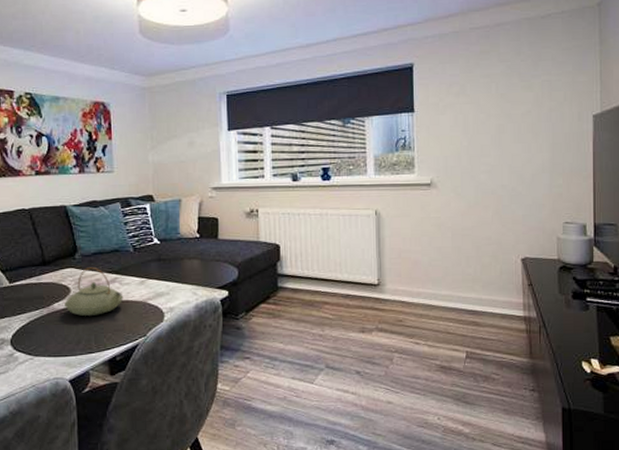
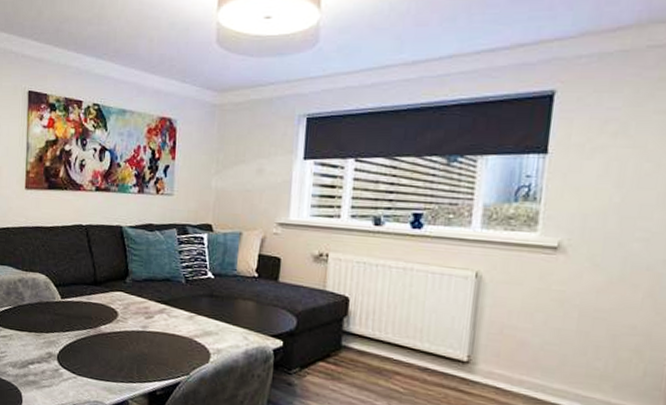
teapot: present [64,267,124,316] -> none [111,293,170,345]

